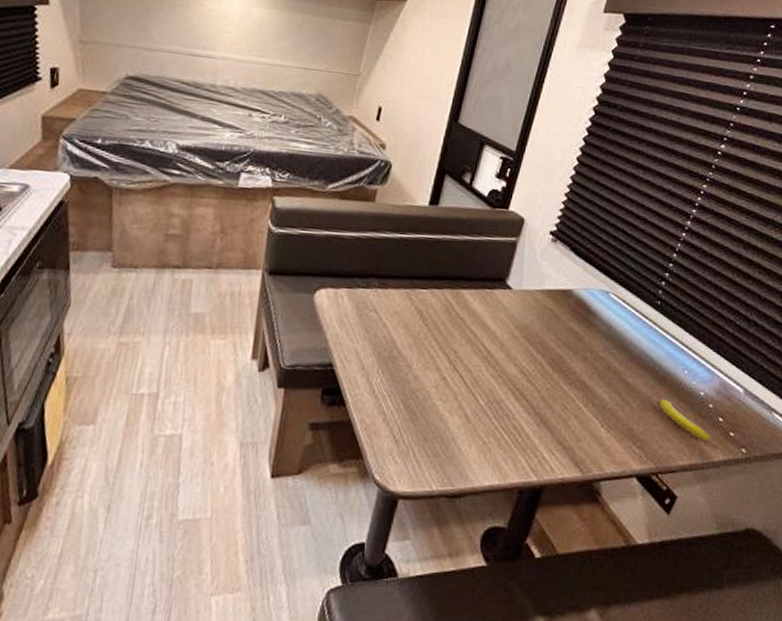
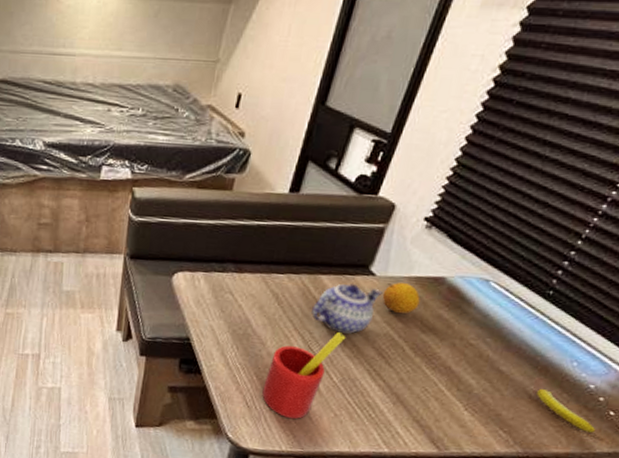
straw: none [410,350,489,452] -> present [262,332,346,420]
teapot: none [455,298,520,352] -> present [311,284,383,335]
fruit: none [519,296,553,329] -> present [382,283,420,314]

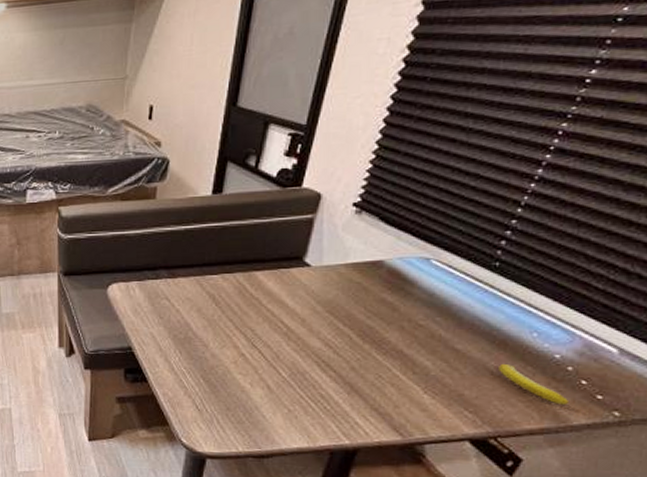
straw: present [262,332,346,420] -> none [211,327,289,419]
teapot: present [311,284,383,335] -> none [251,277,321,328]
fruit: present [382,283,420,314] -> none [320,271,360,302]

